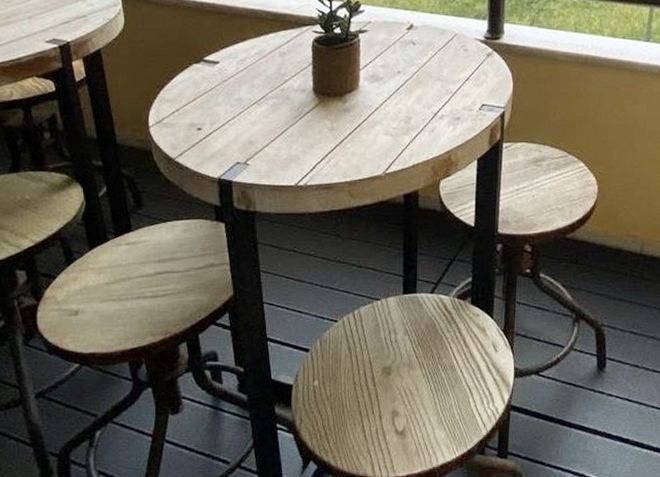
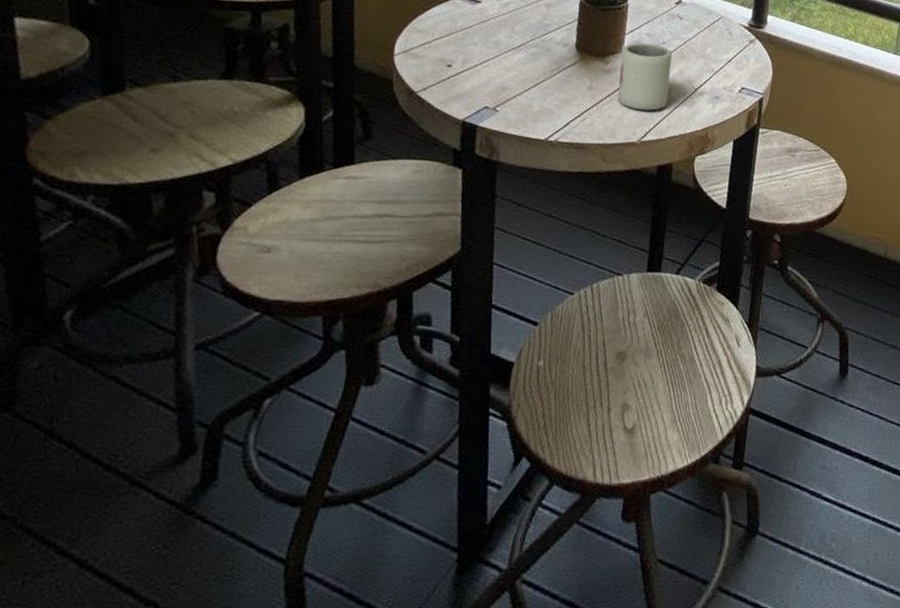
cup: none [358,75,409,143] -> present [617,42,673,111]

